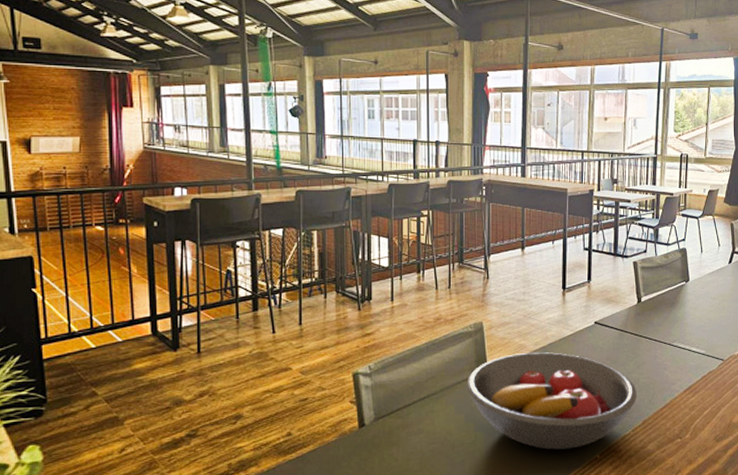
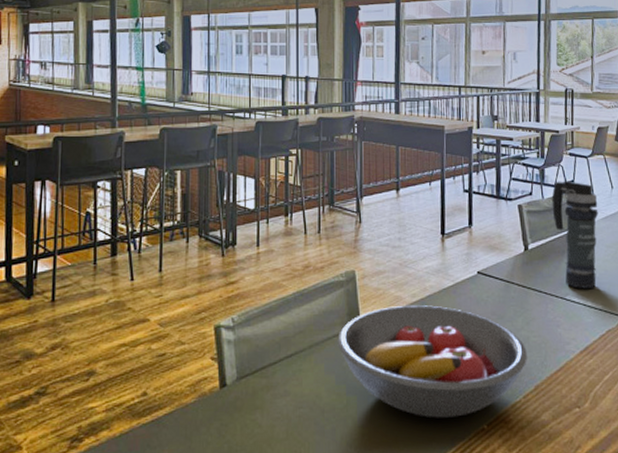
smoke grenade: none [664,239,706,337] -> present [551,181,599,290]

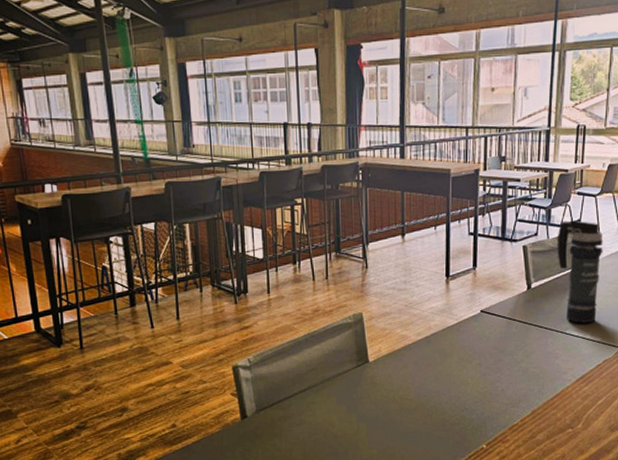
fruit bowl: present [337,305,528,418] -> none [347,342,527,440]

